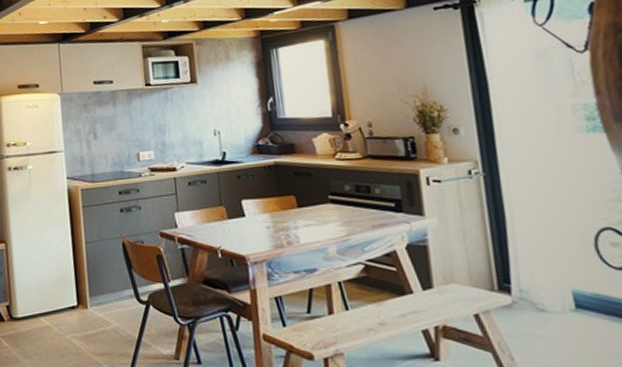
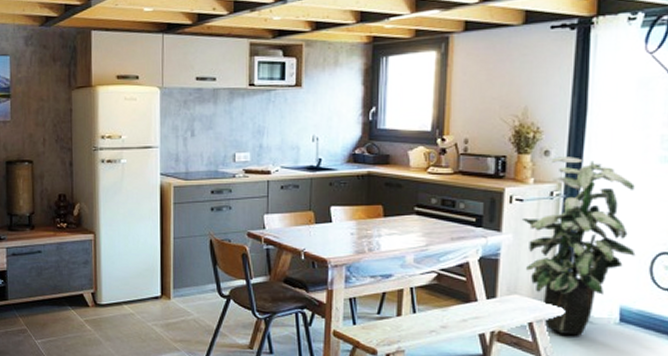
indoor plant: none [443,132,576,327] -> present [521,156,636,336]

